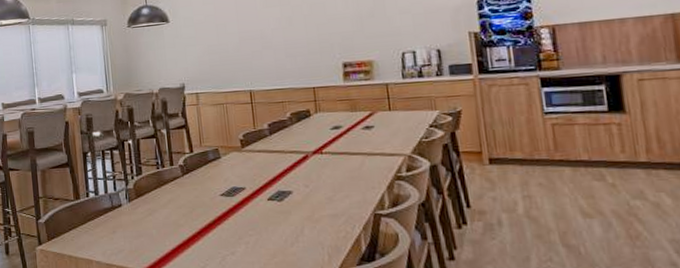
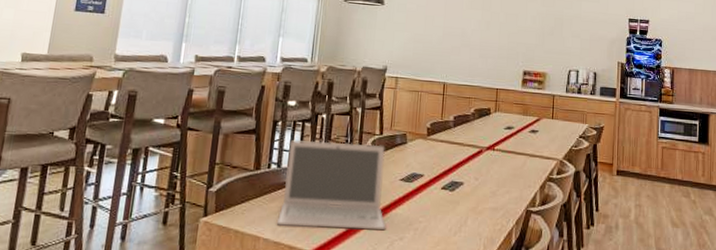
laptop: none [102,162,215,250] -> present [276,140,386,231]

